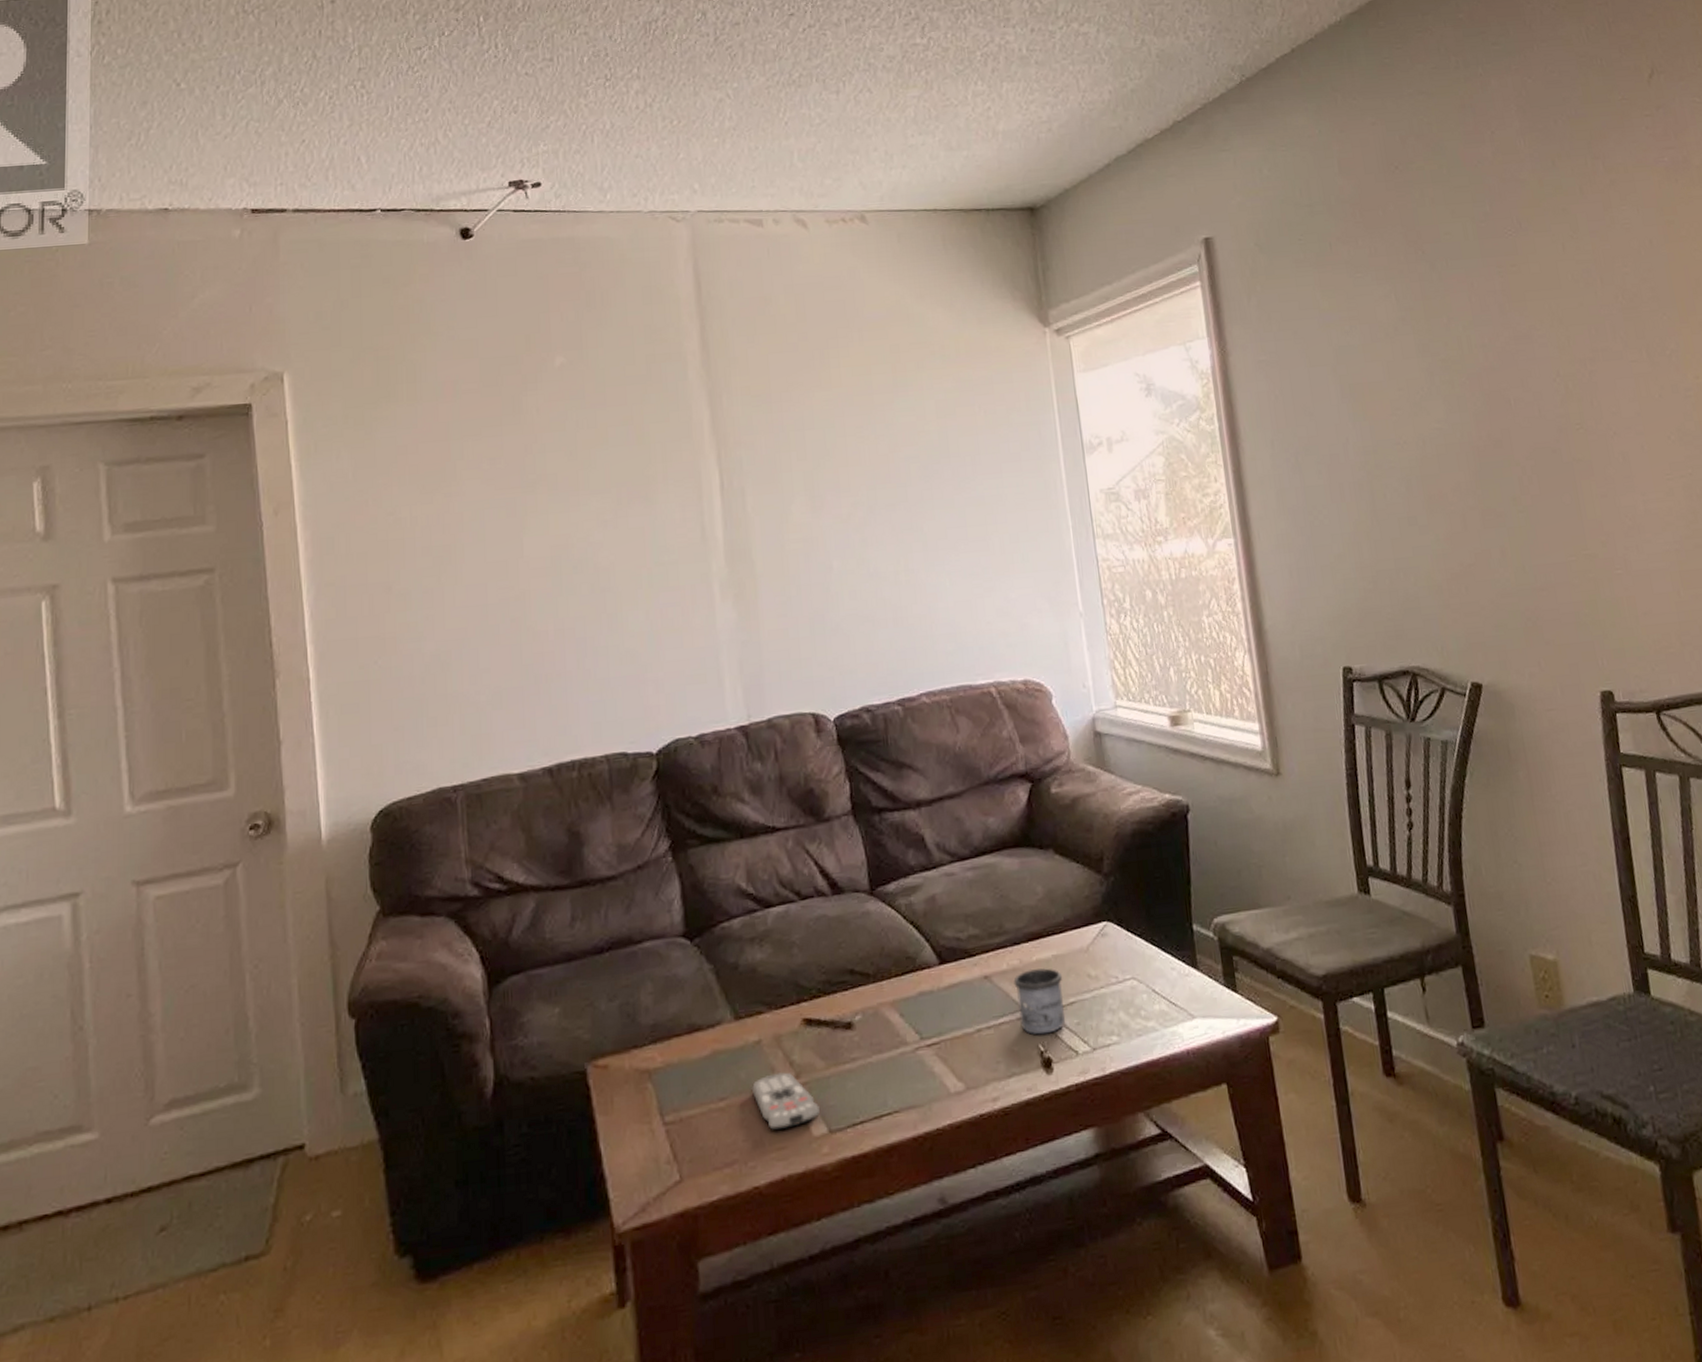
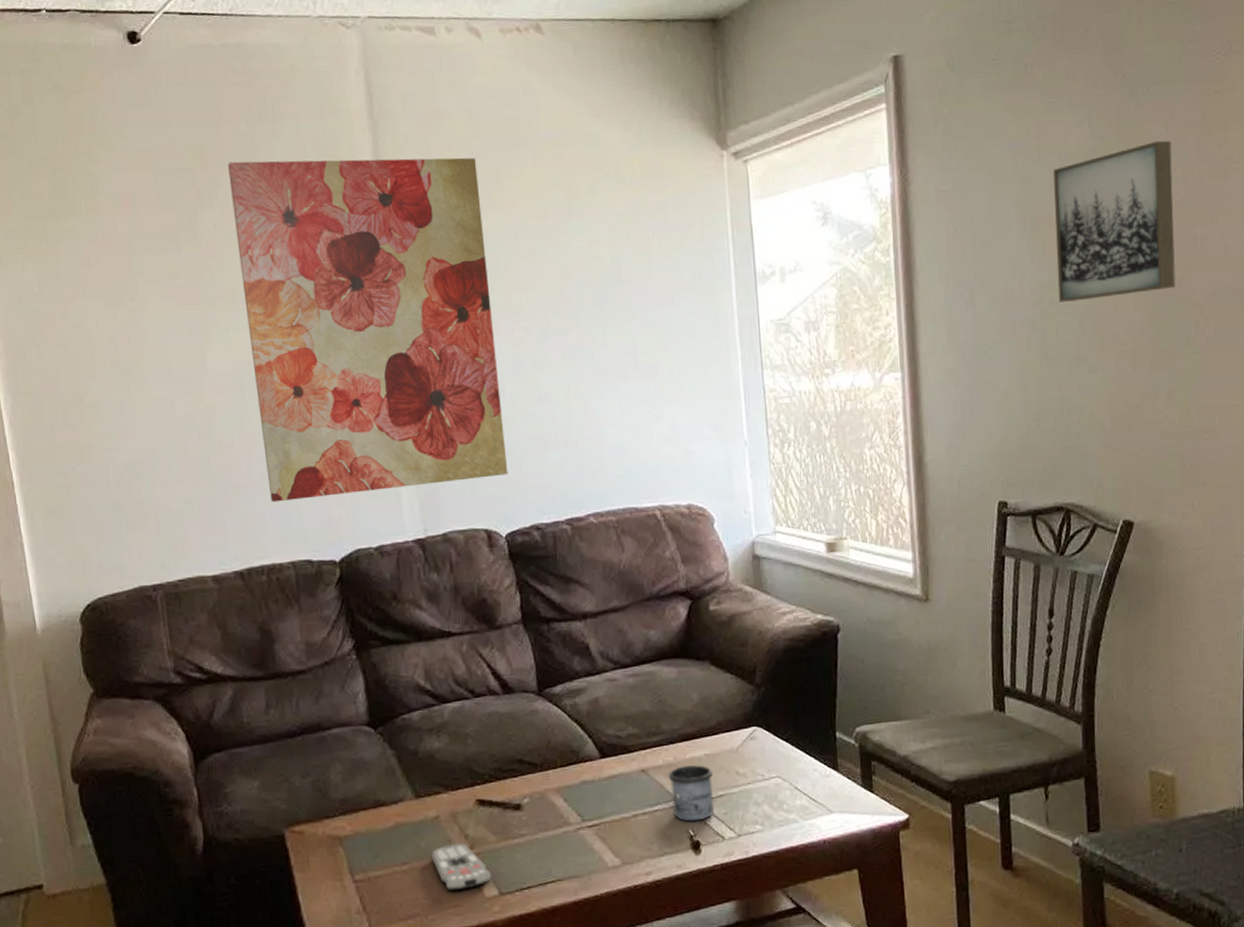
wall art: none [554,339,837,692] -> present [228,157,508,503]
wall art: none [1366,310,1496,465] -> present [1053,140,1176,302]

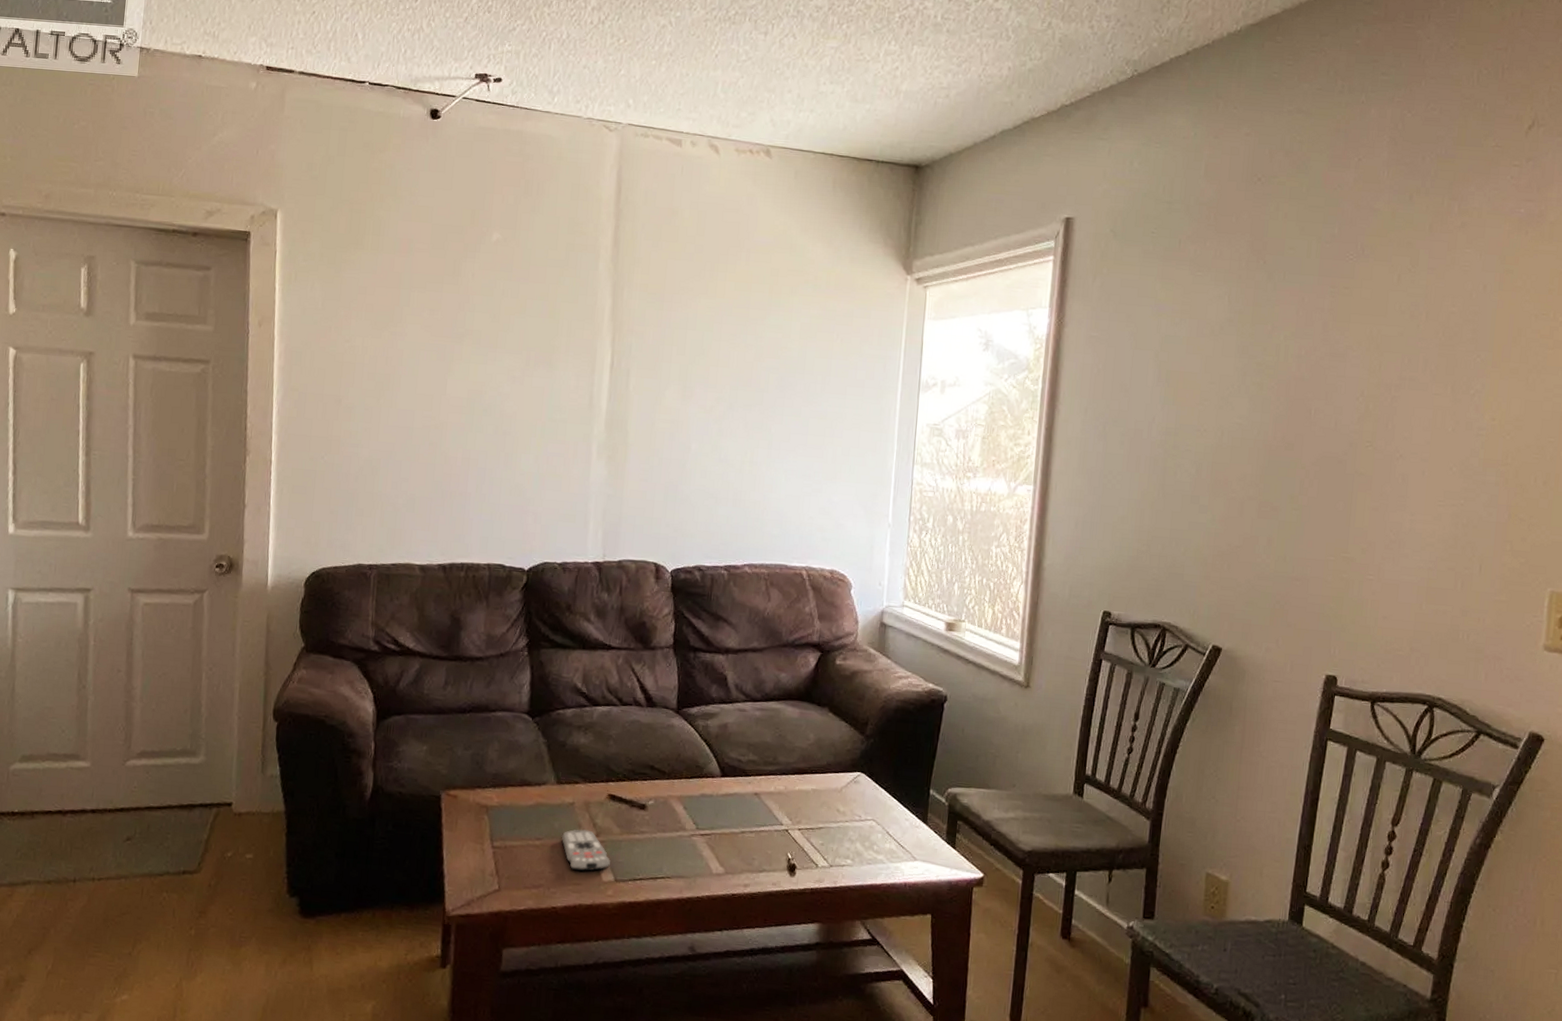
wall art: present [228,157,508,503] -> none [479,225,699,520]
mug: present [668,765,714,822] -> none [777,796,817,847]
wall art: present [1053,140,1176,302] -> none [1181,321,1299,450]

